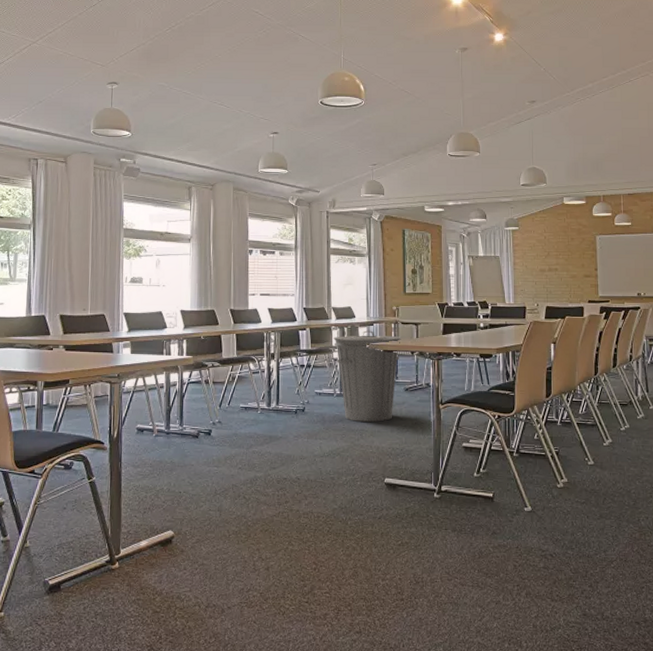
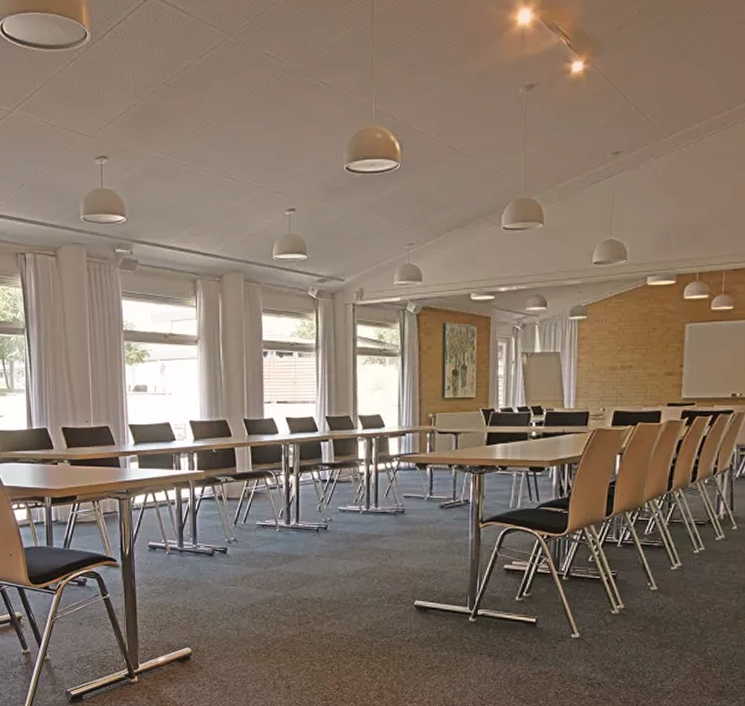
trash can: present [333,330,401,422] -> none [359,441,438,541]

